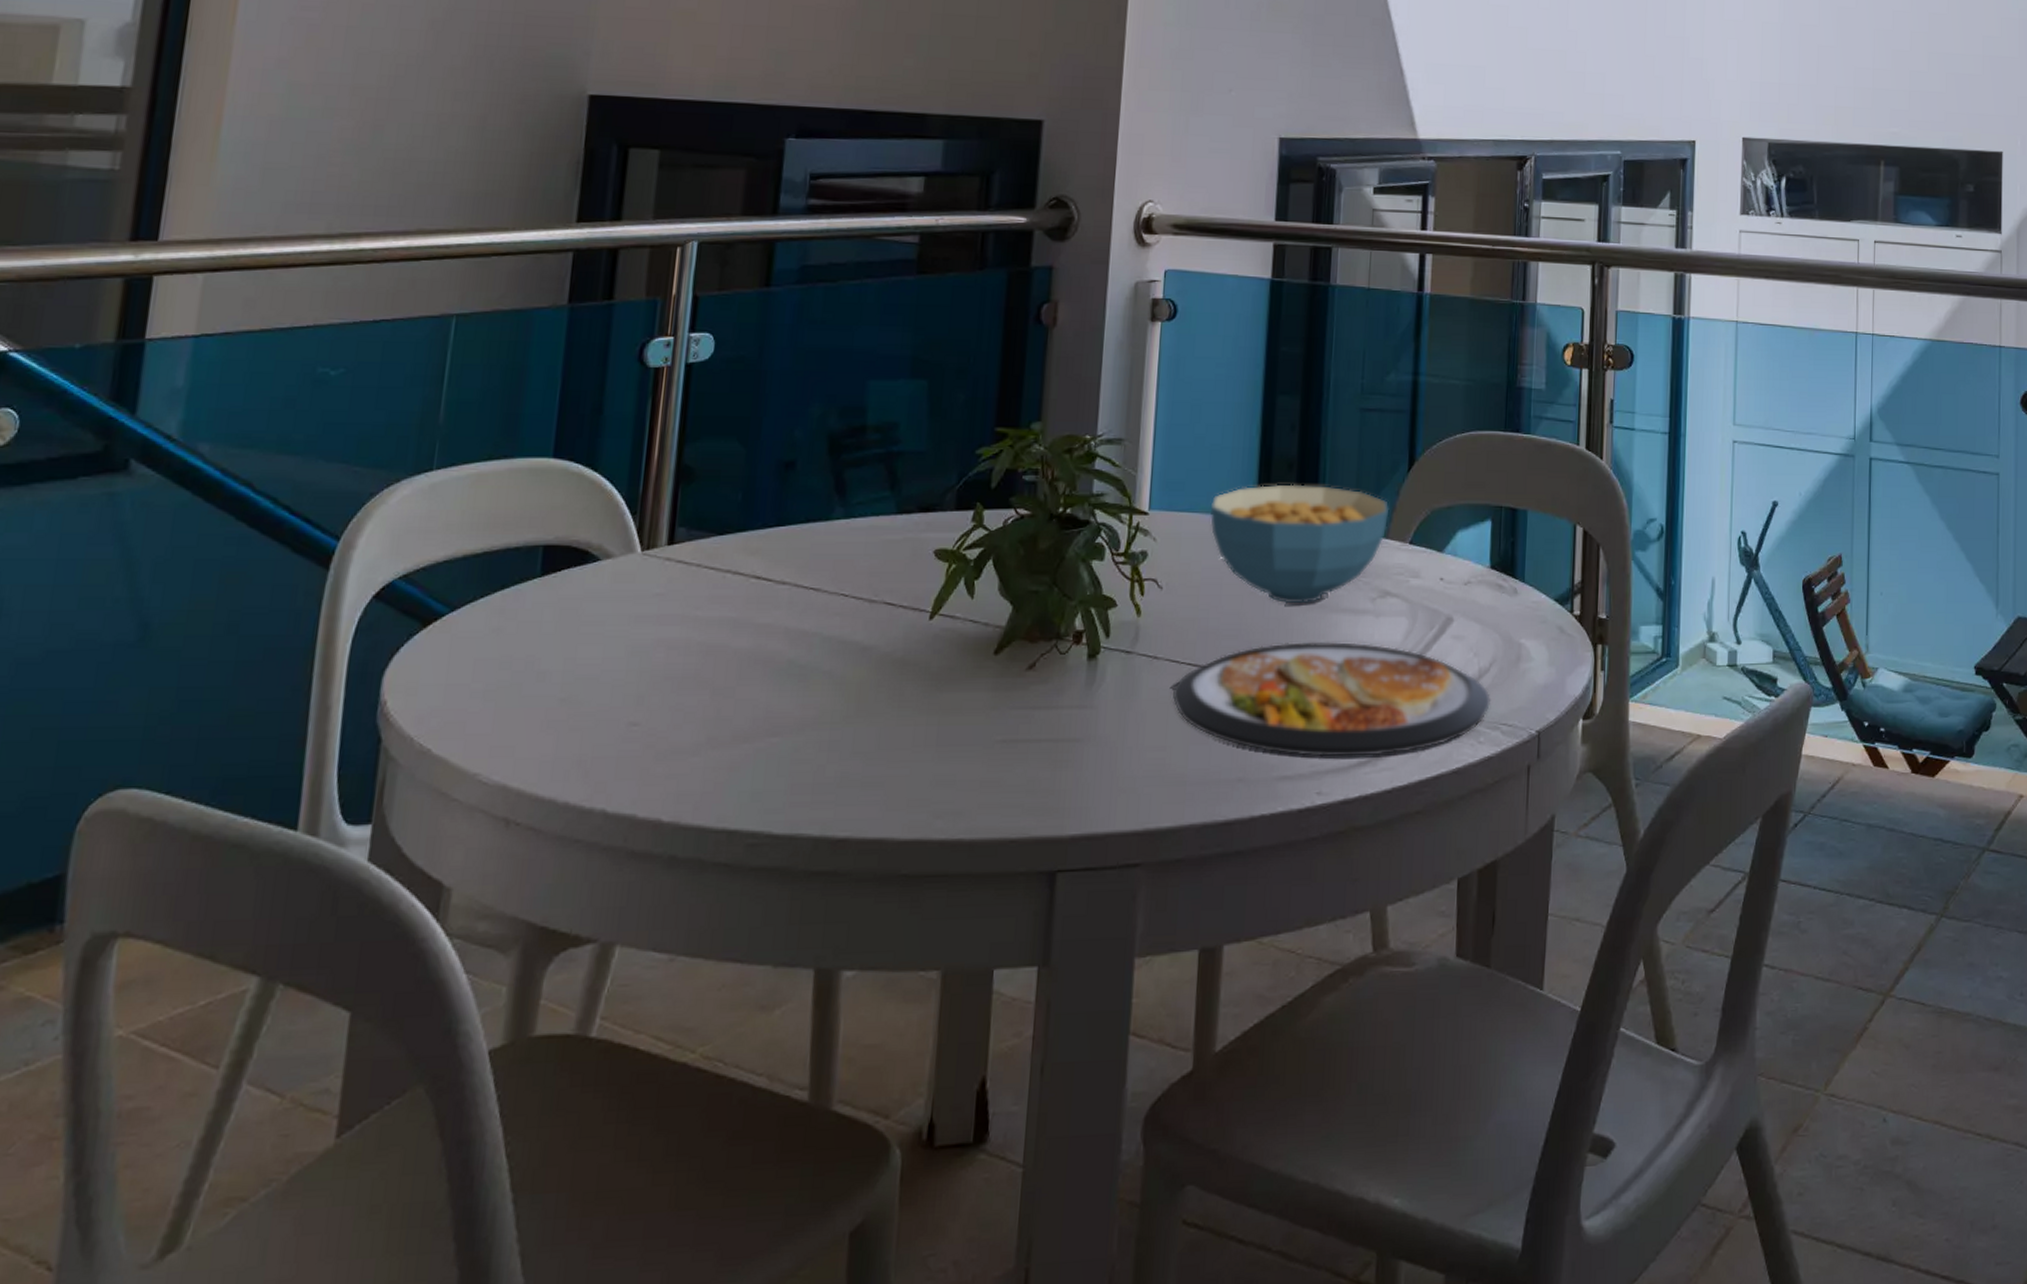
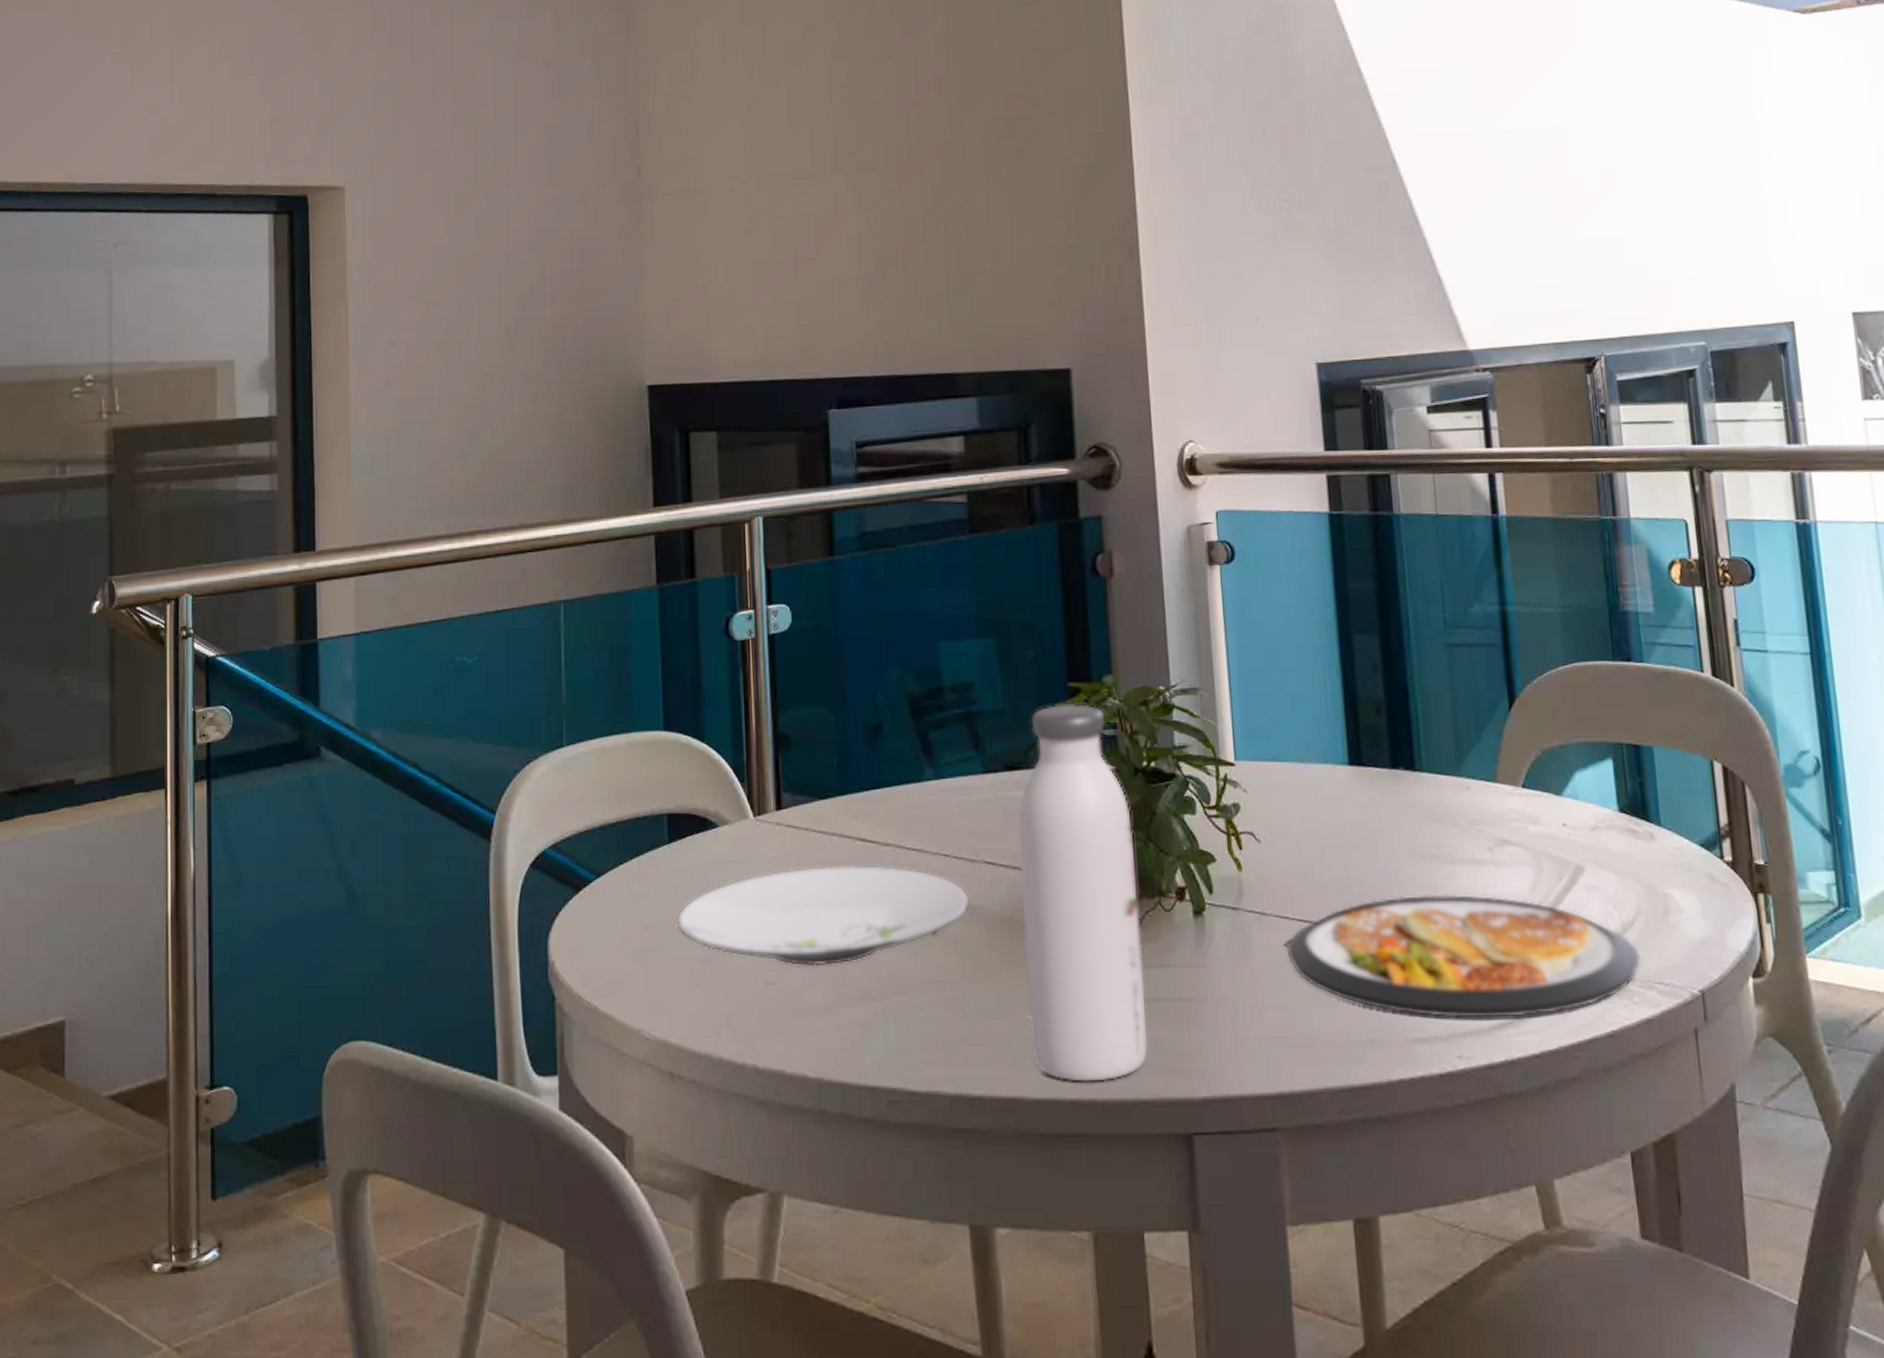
plate: none [536,604,863,707] -> present [676,866,970,967]
water bottle: none [905,448,1040,822] -> present [1017,703,1148,1082]
cereal bowl: present [1210,484,1390,604] -> none [1298,728,1495,855]

